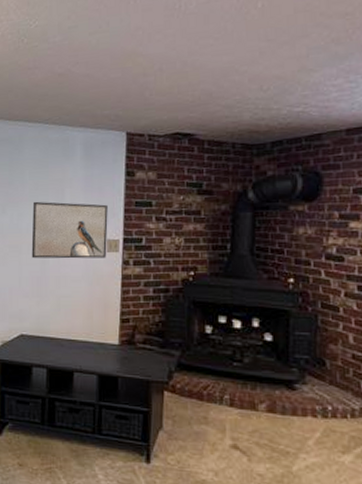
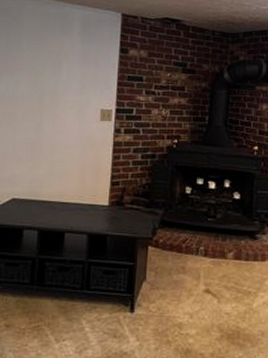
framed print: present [31,201,108,259] -> none [26,71,102,126]

